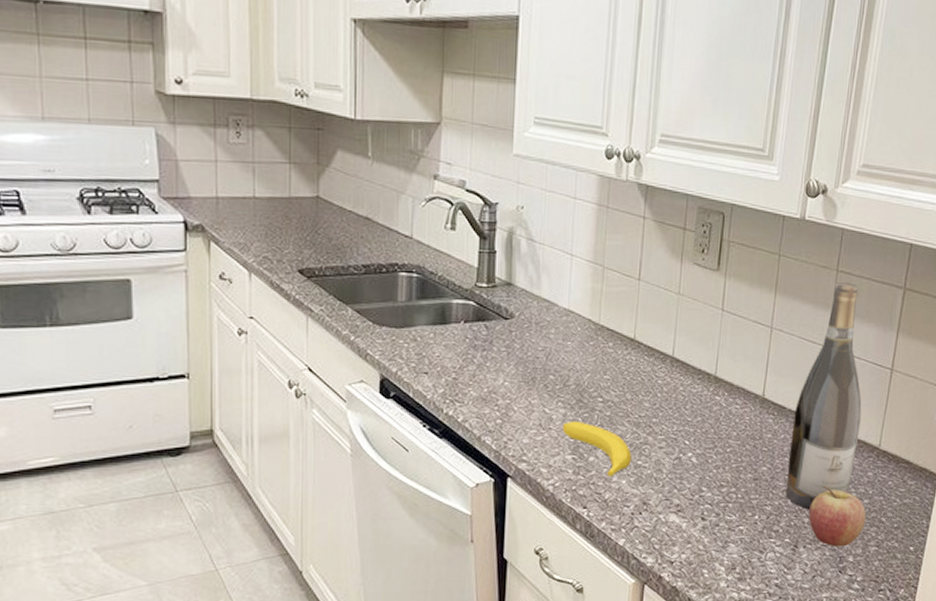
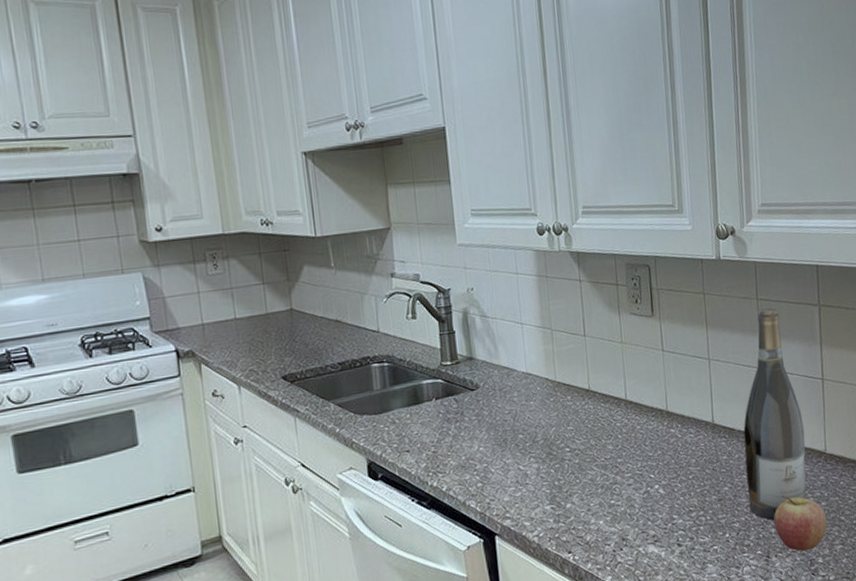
banana: present [562,420,632,477] -> none [537,472,605,520]

